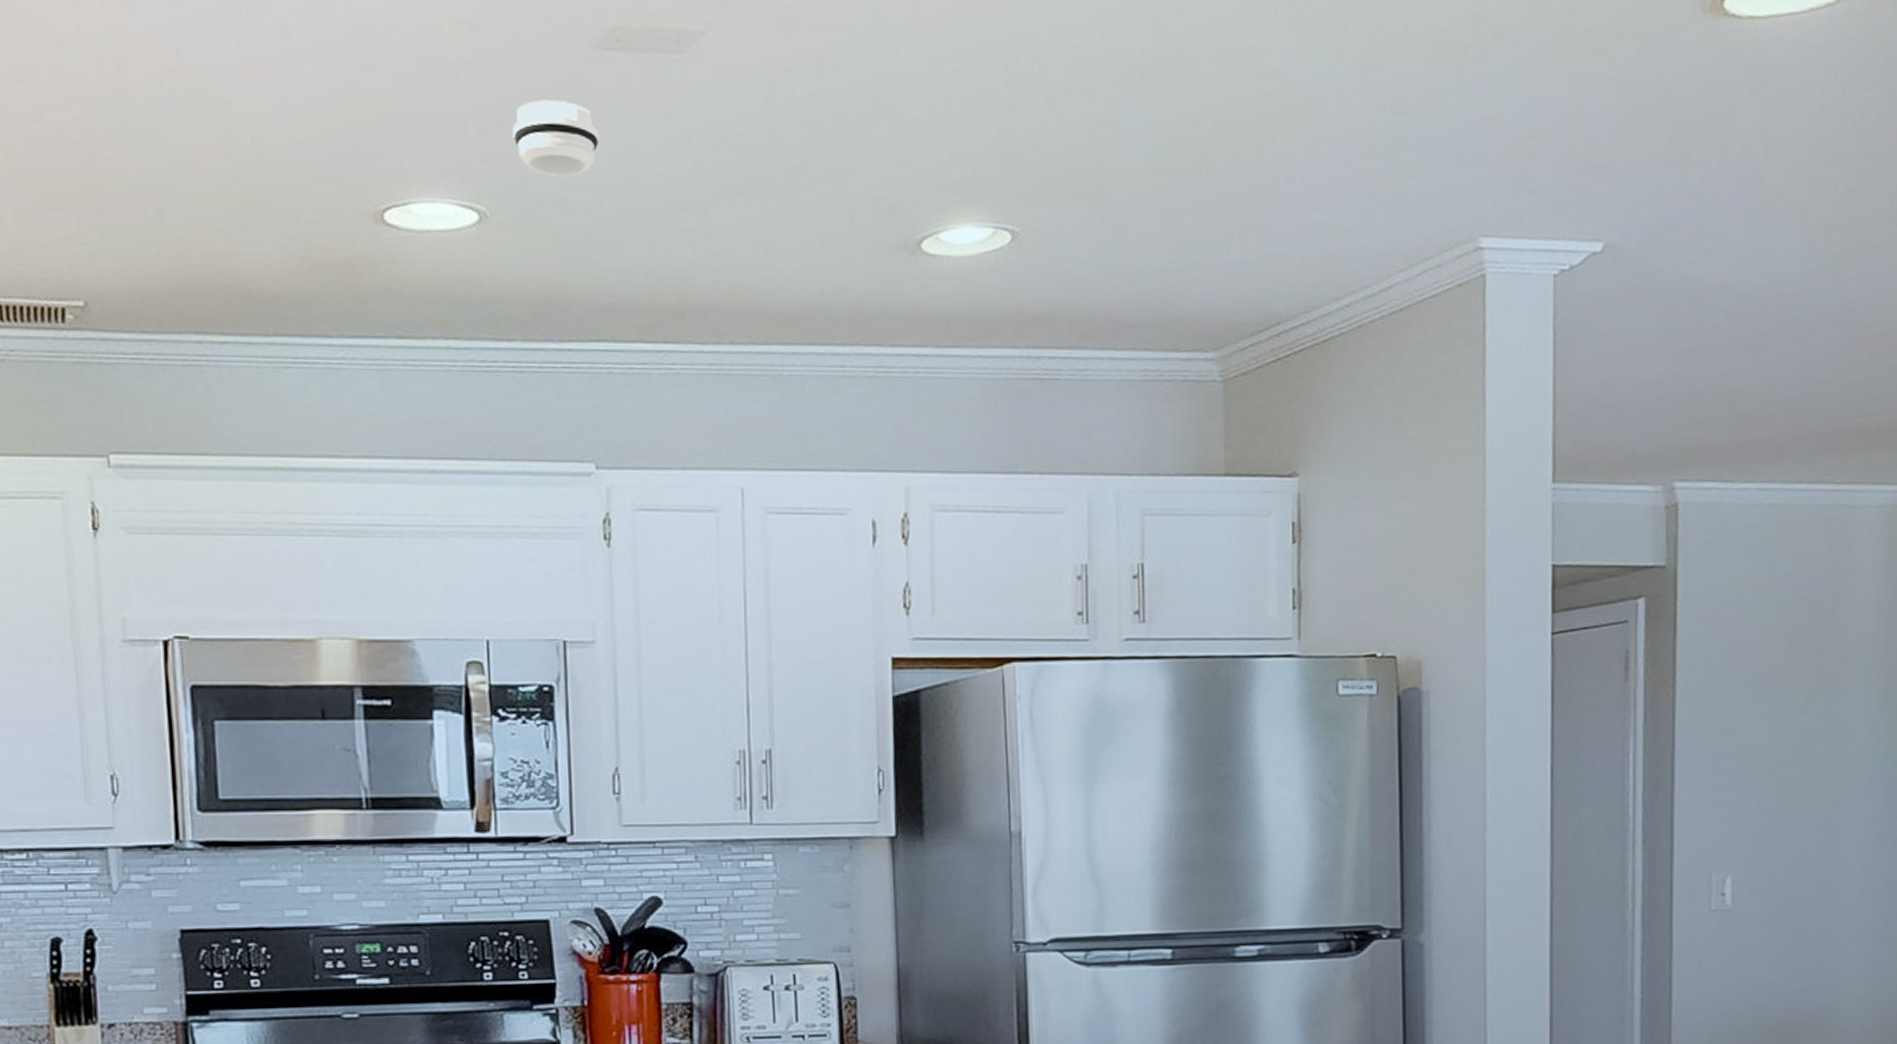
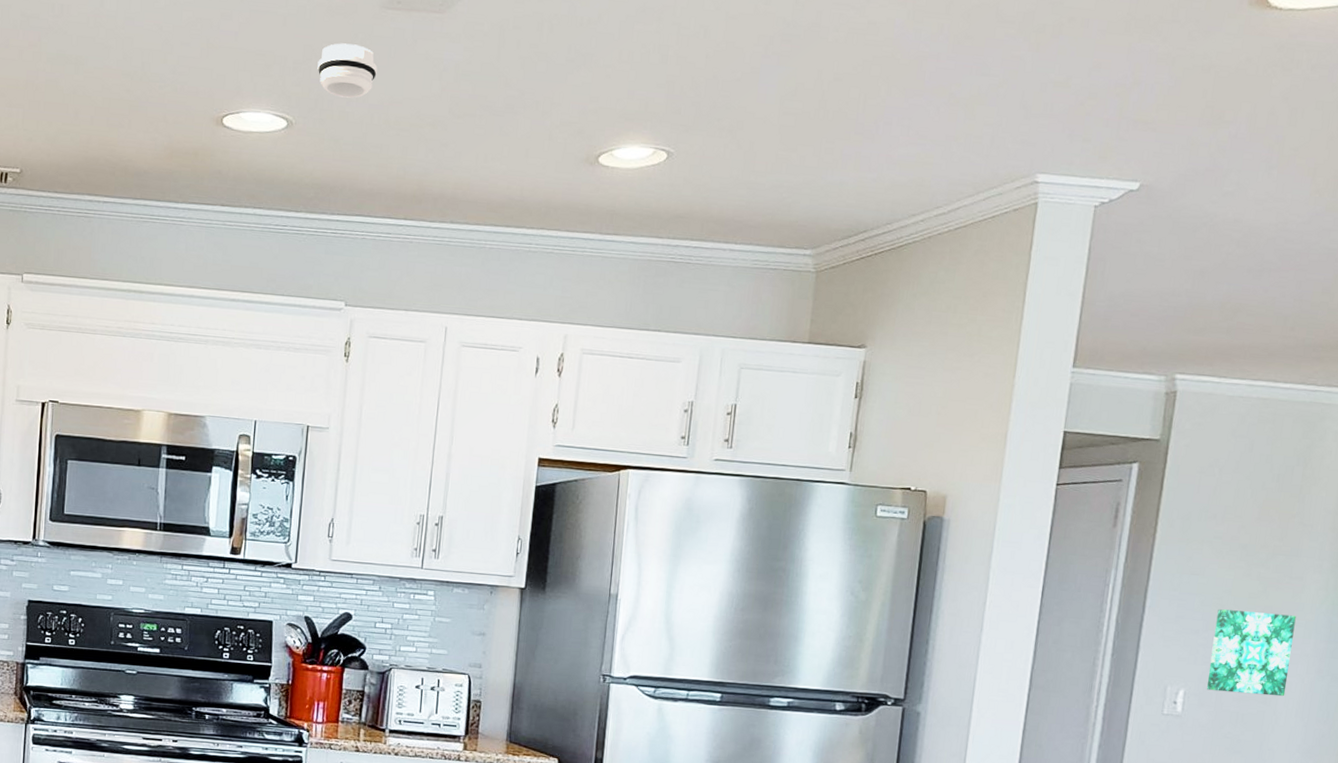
wall art: none [1756,770,1847,875] -> present [1207,609,1296,697]

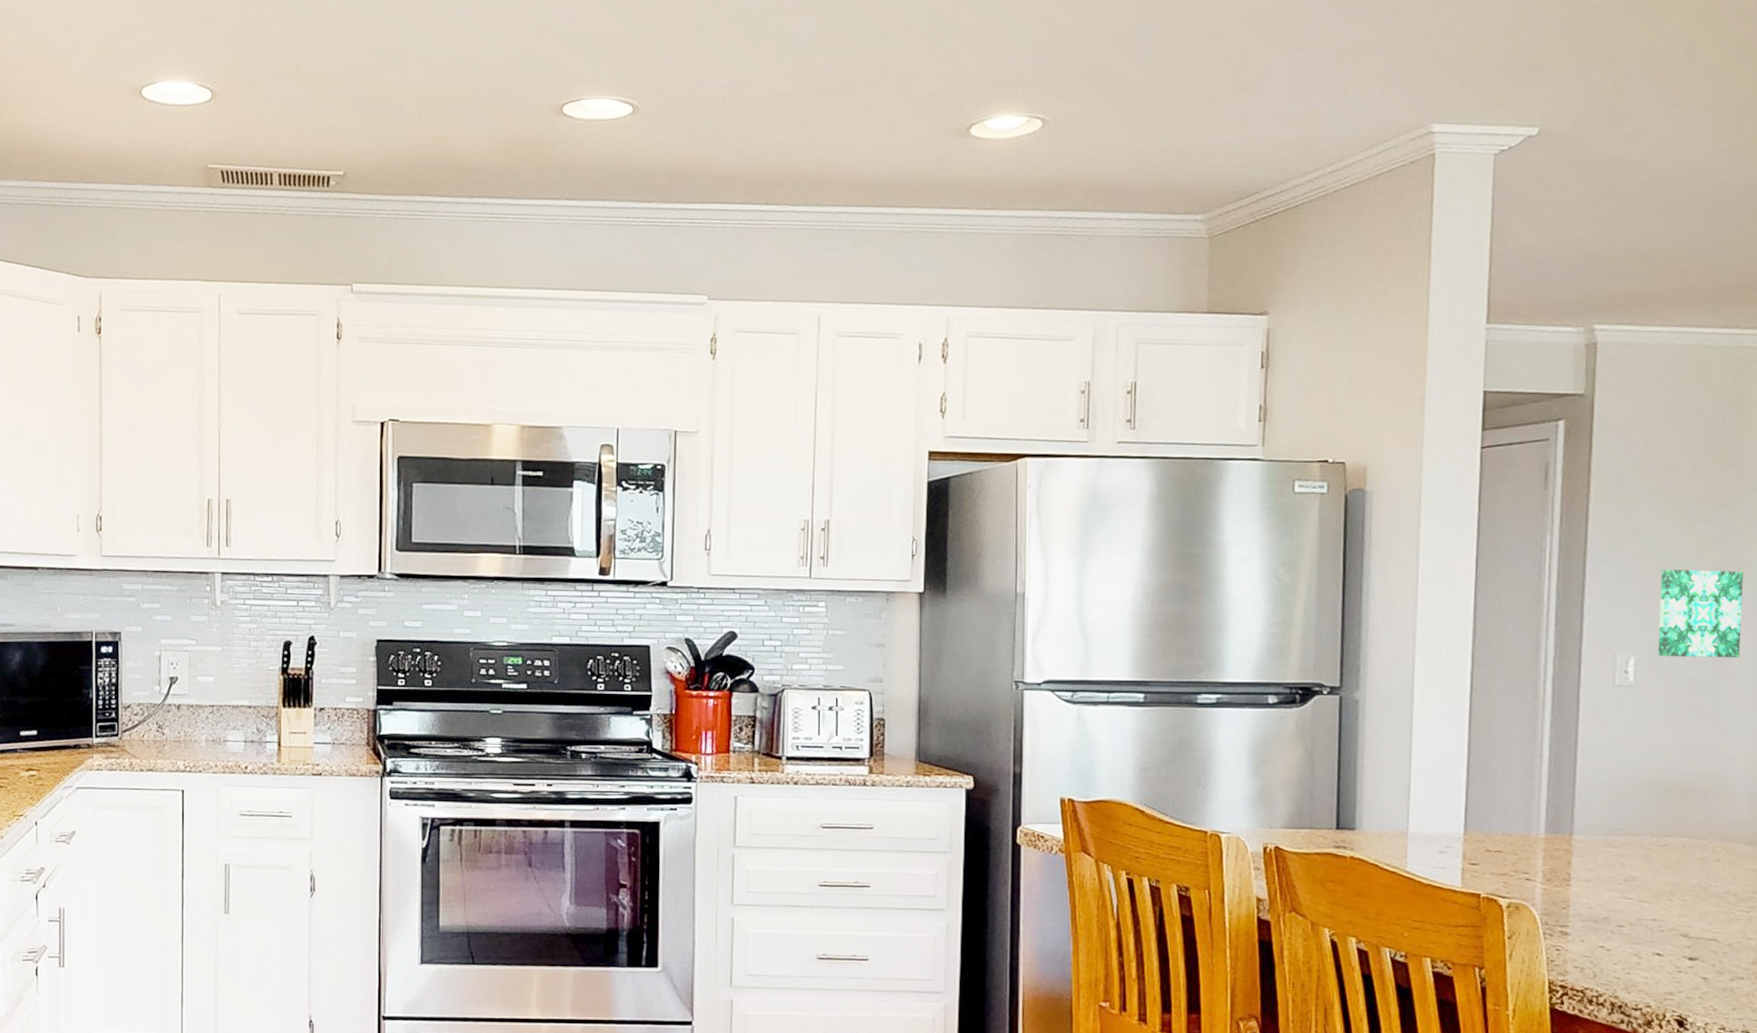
smoke detector: present [317,43,377,98] -> none [662,21,726,79]

